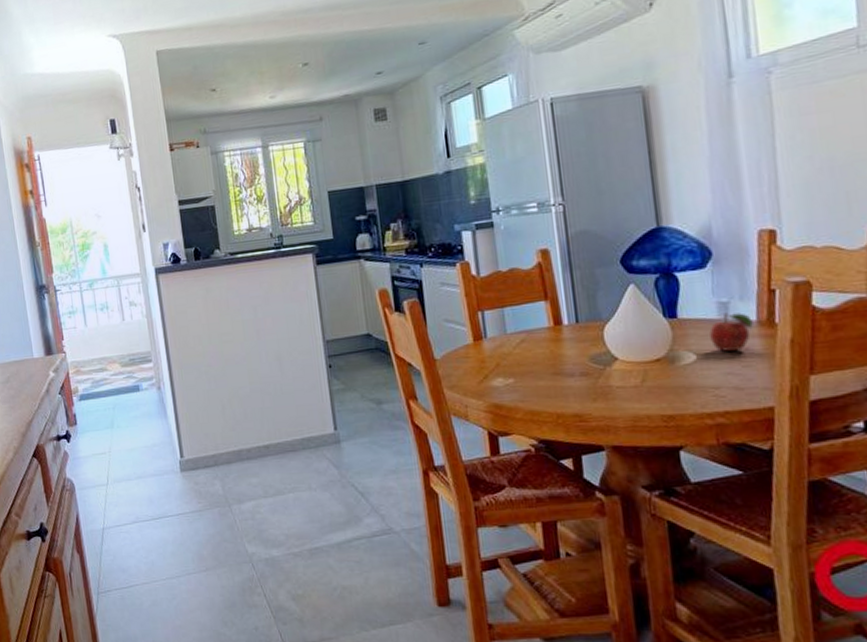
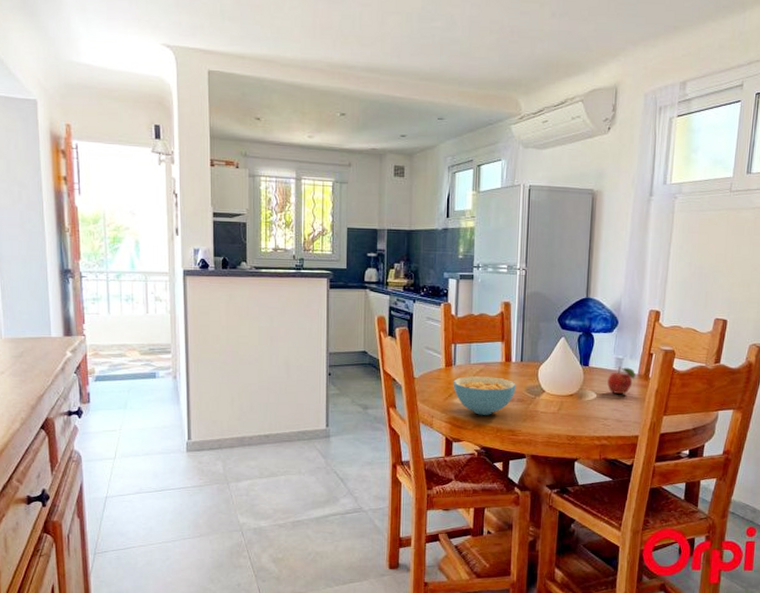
cereal bowl: none [487,347,576,399] -> present [453,376,516,415]

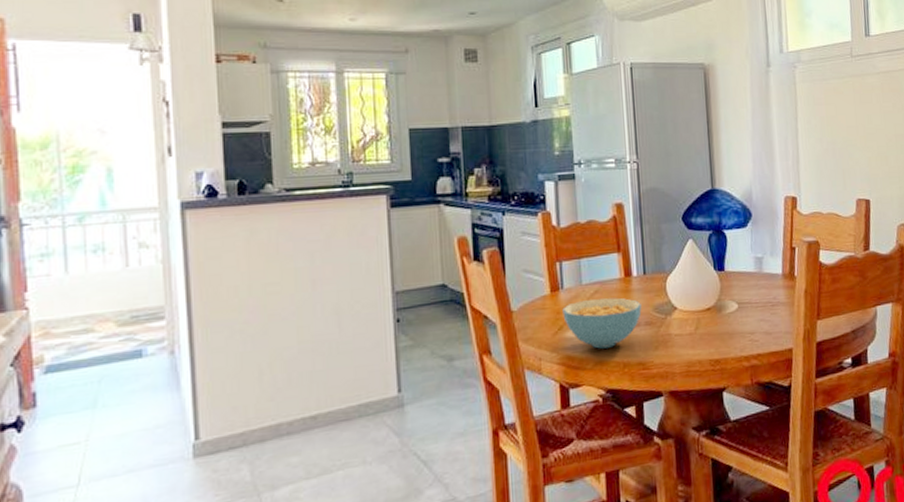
fruit: present [607,366,636,394] -> none [748,266,779,301]

